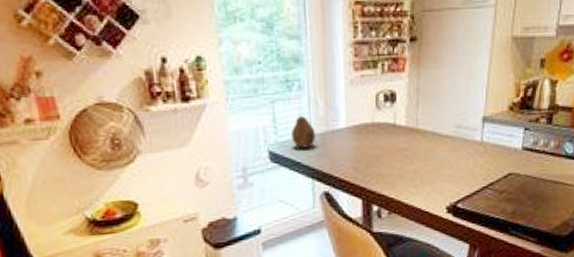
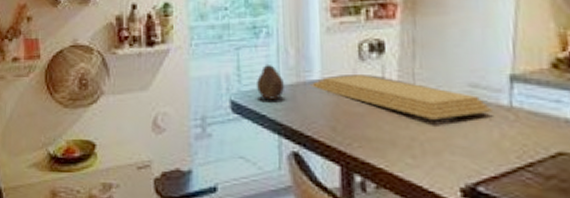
cutting board: none [336,122,470,156] -> present [309,75,492,120]

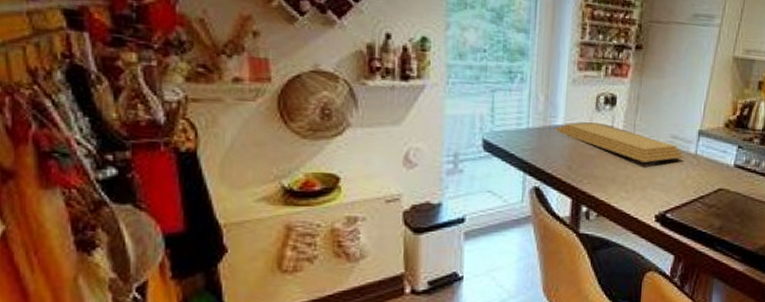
fruit: present [256,63,285,100] -> none [507,107,533,141]

